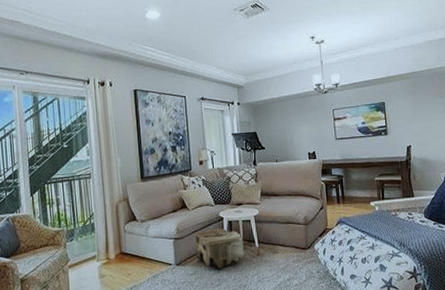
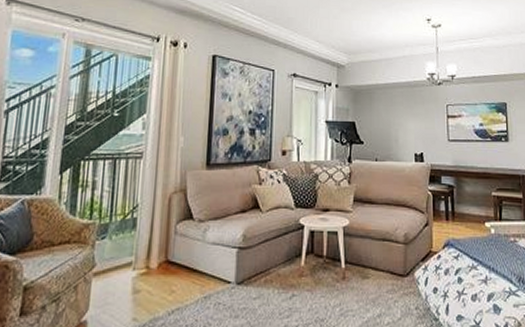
pouf: present [194,228,244,270] -> none [264,239,326,295]

